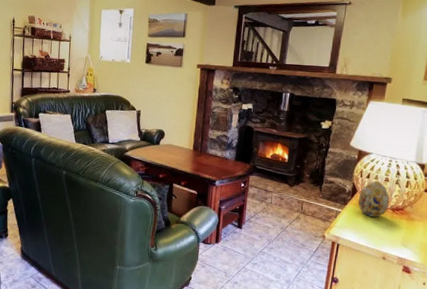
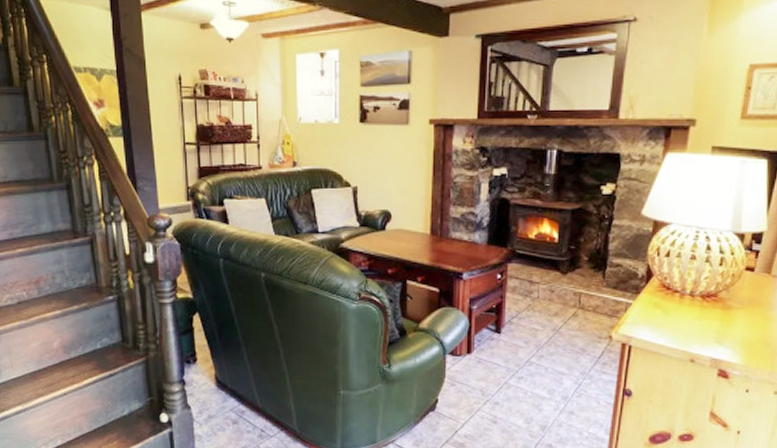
decorative egg: present [358,180,390,218] -> none [655,259,698,309]

